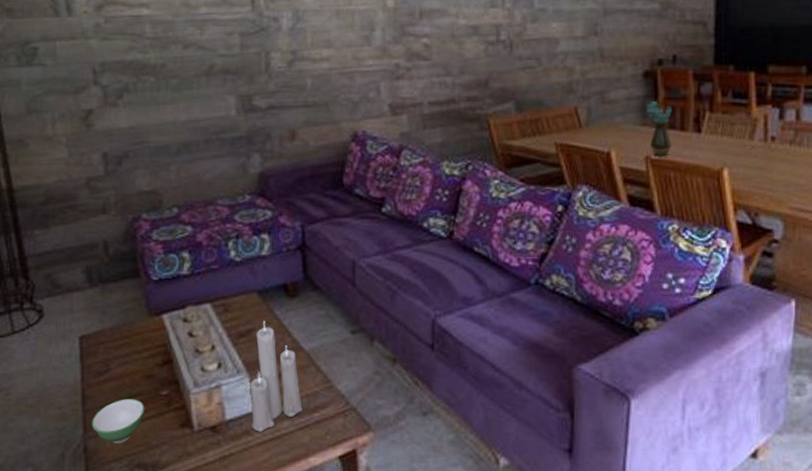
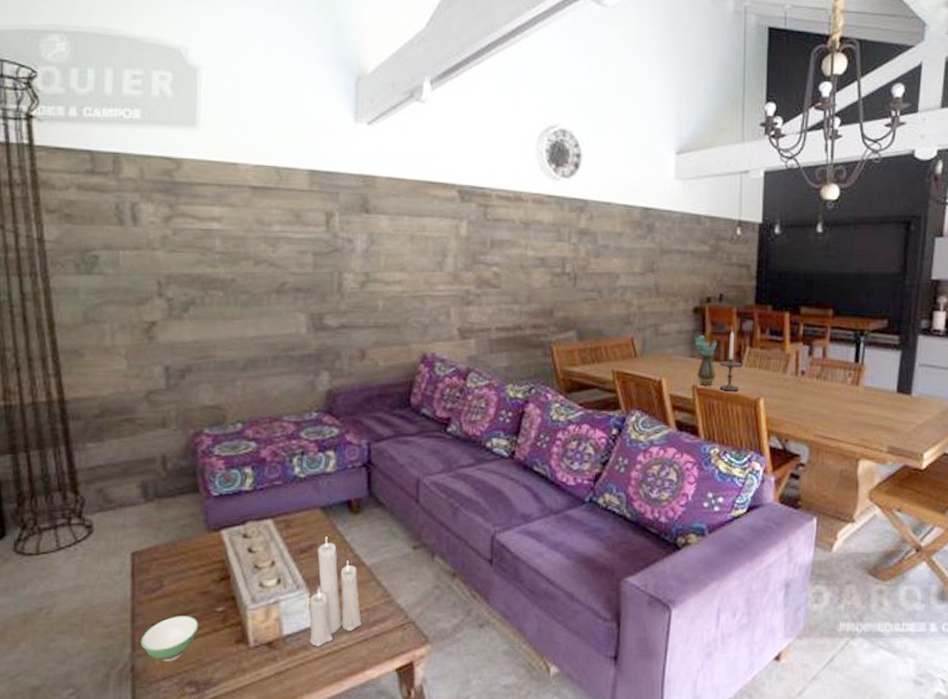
candlestick: none [676,90,701,162] -> present [720,326,741,391]

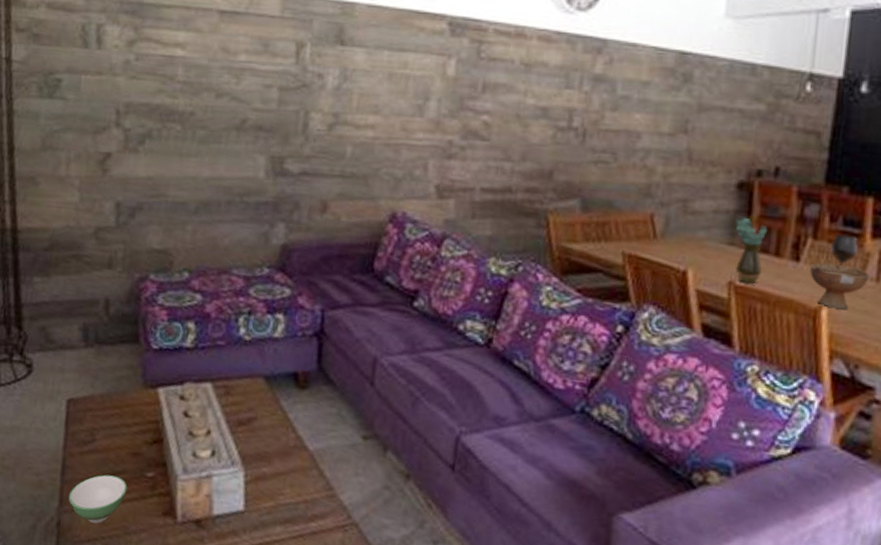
candle: present [309,537,362,647] -> none [240,410,299,535]
candlestick: present [720,326,741,391] -> none [766,209,799,295]
bowl: none [749,364,791,399] -> present [809,262,870,310]
wineglass: none [763,341,781,367] -> present [831,233,858,267]

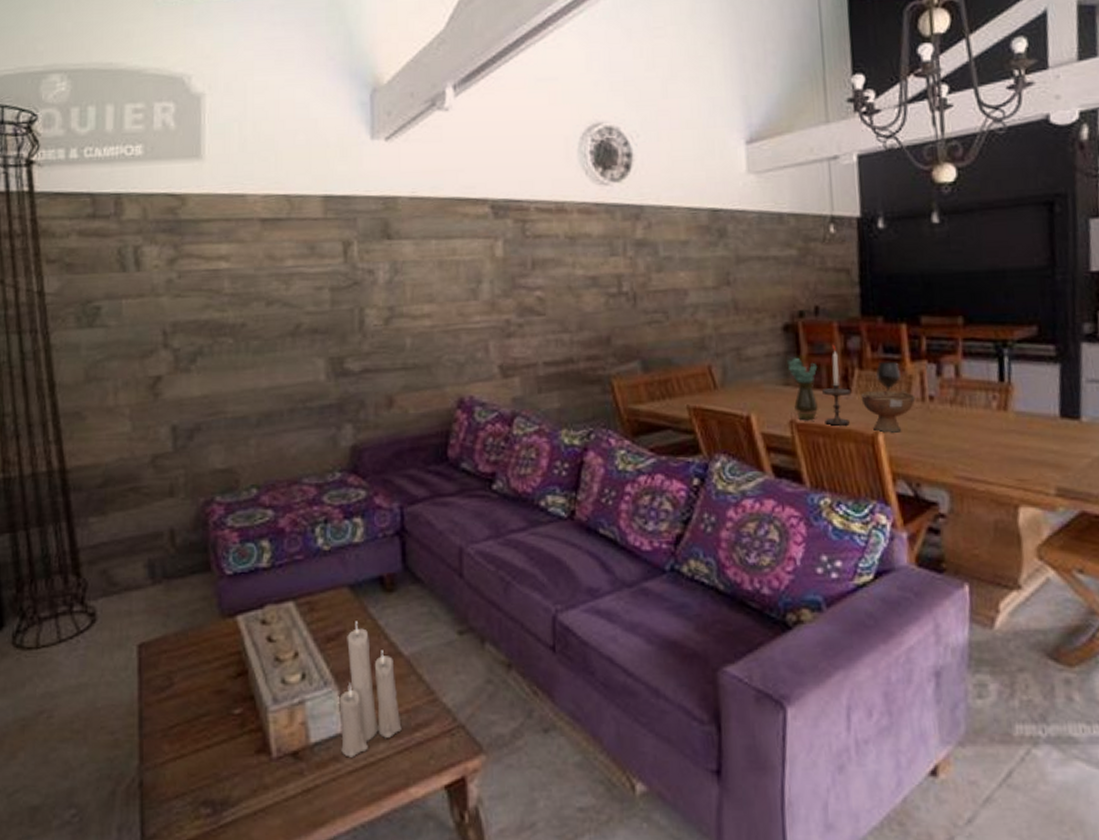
bowl: present [68,474,128,524] -> none [149,720,214,776]
candle: none [240,410,299,535] -> present [339,621,402,758]
candlestick: none [766,209,799,295] -> present [822,344,850,426]

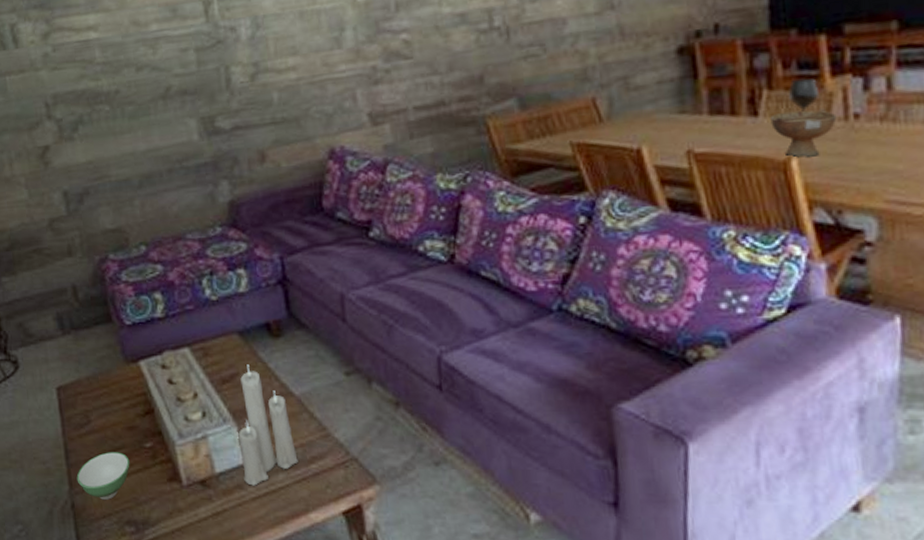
bowl: none [149,720,214,776] -> present [76,452,130,500]
vase: present [787,355,818,421] -> none [682,80,720,150]
candlestick: present [822,344,850,426] -> none [724,64,758,154]

